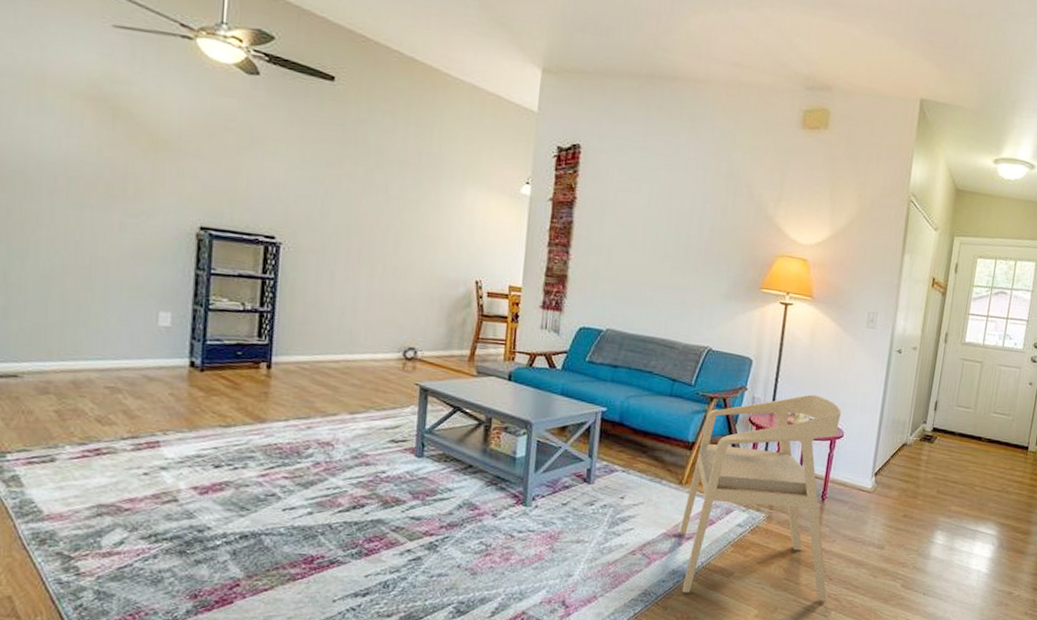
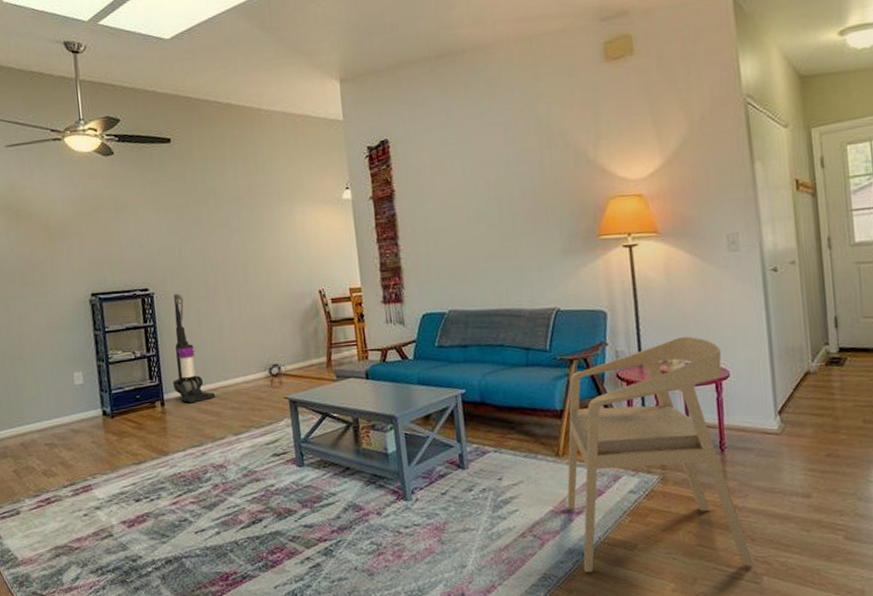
vacuum cleaner: none [285,249,336,372] -> present [172,293,216,404]

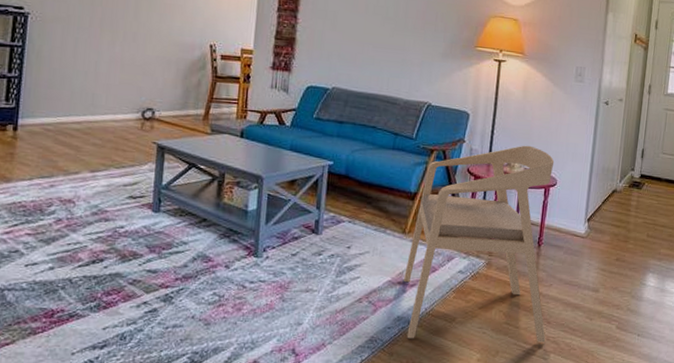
vacuum cleaner: present [172,293,216,404] -> none [31,18,78,133]

